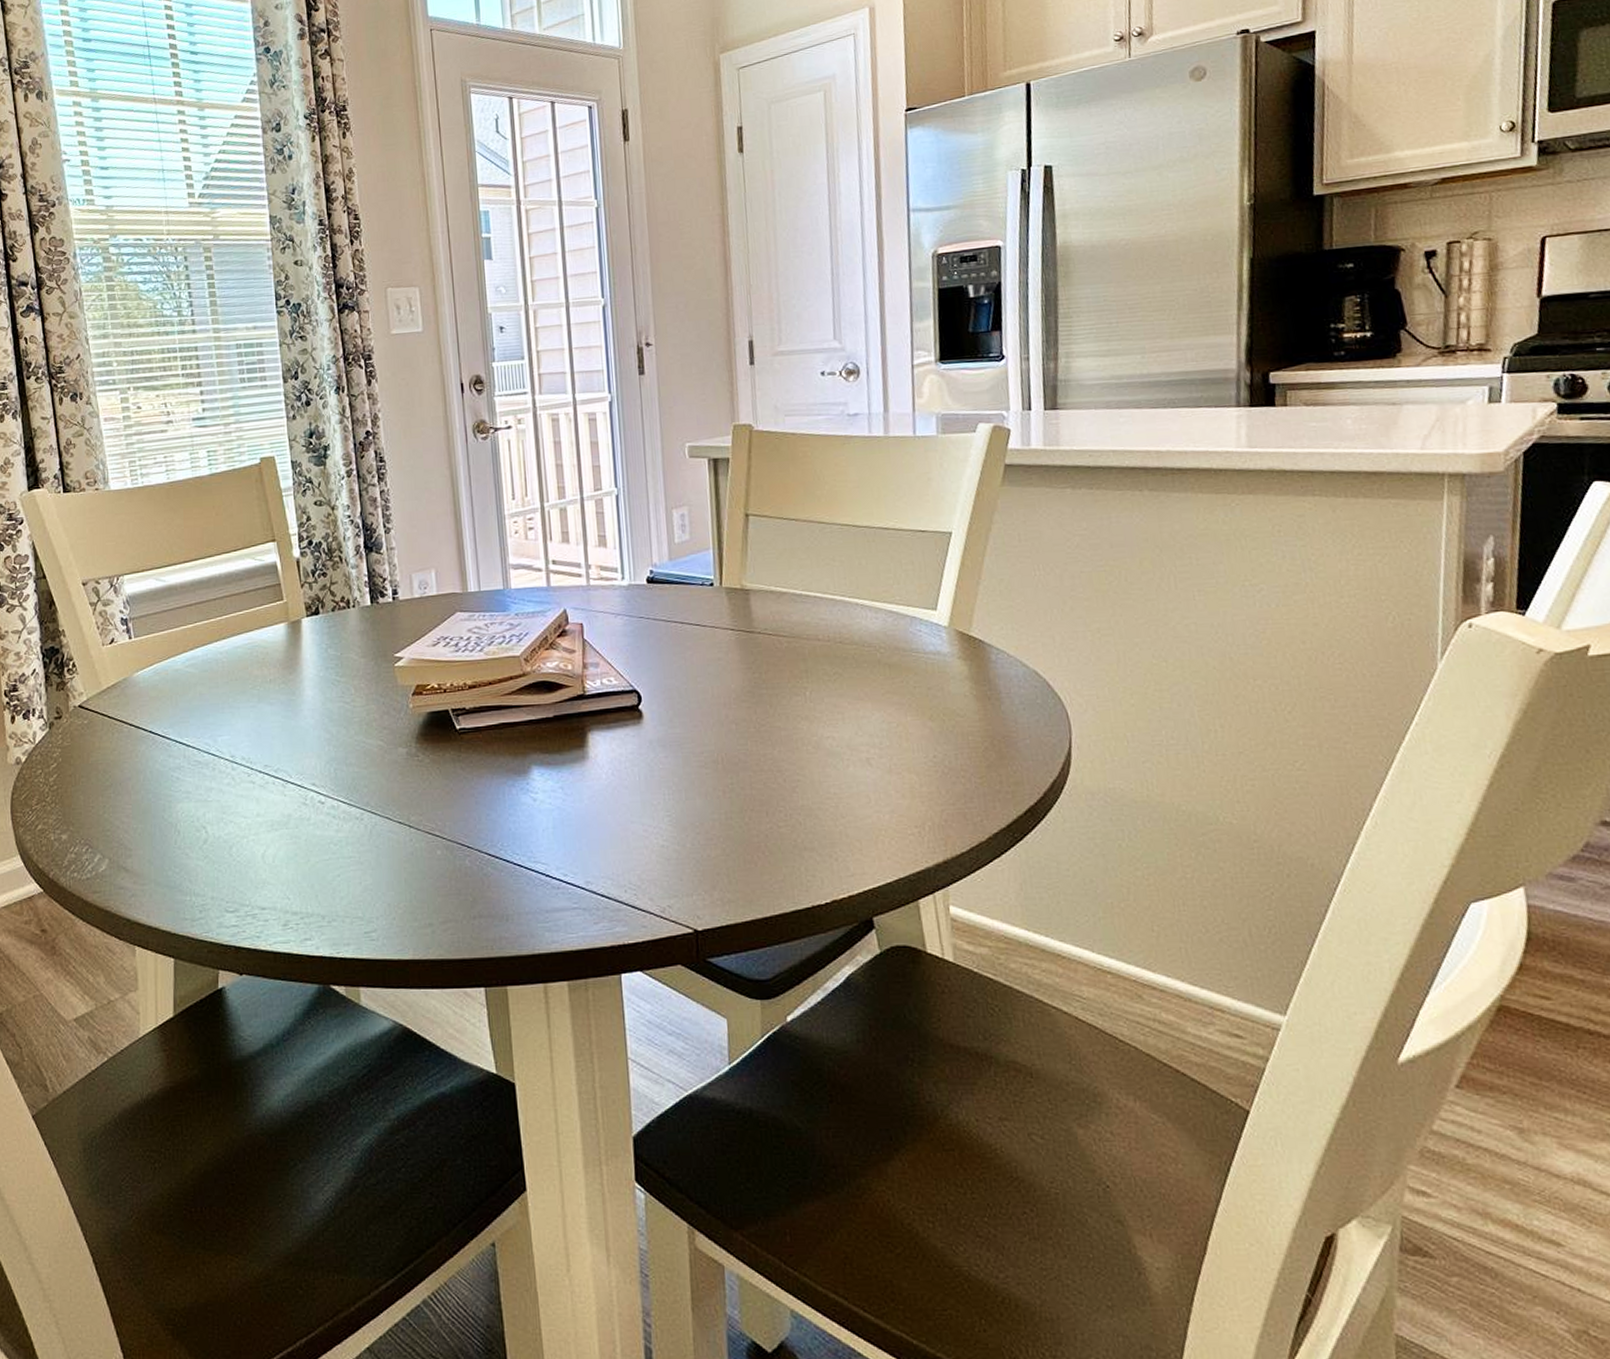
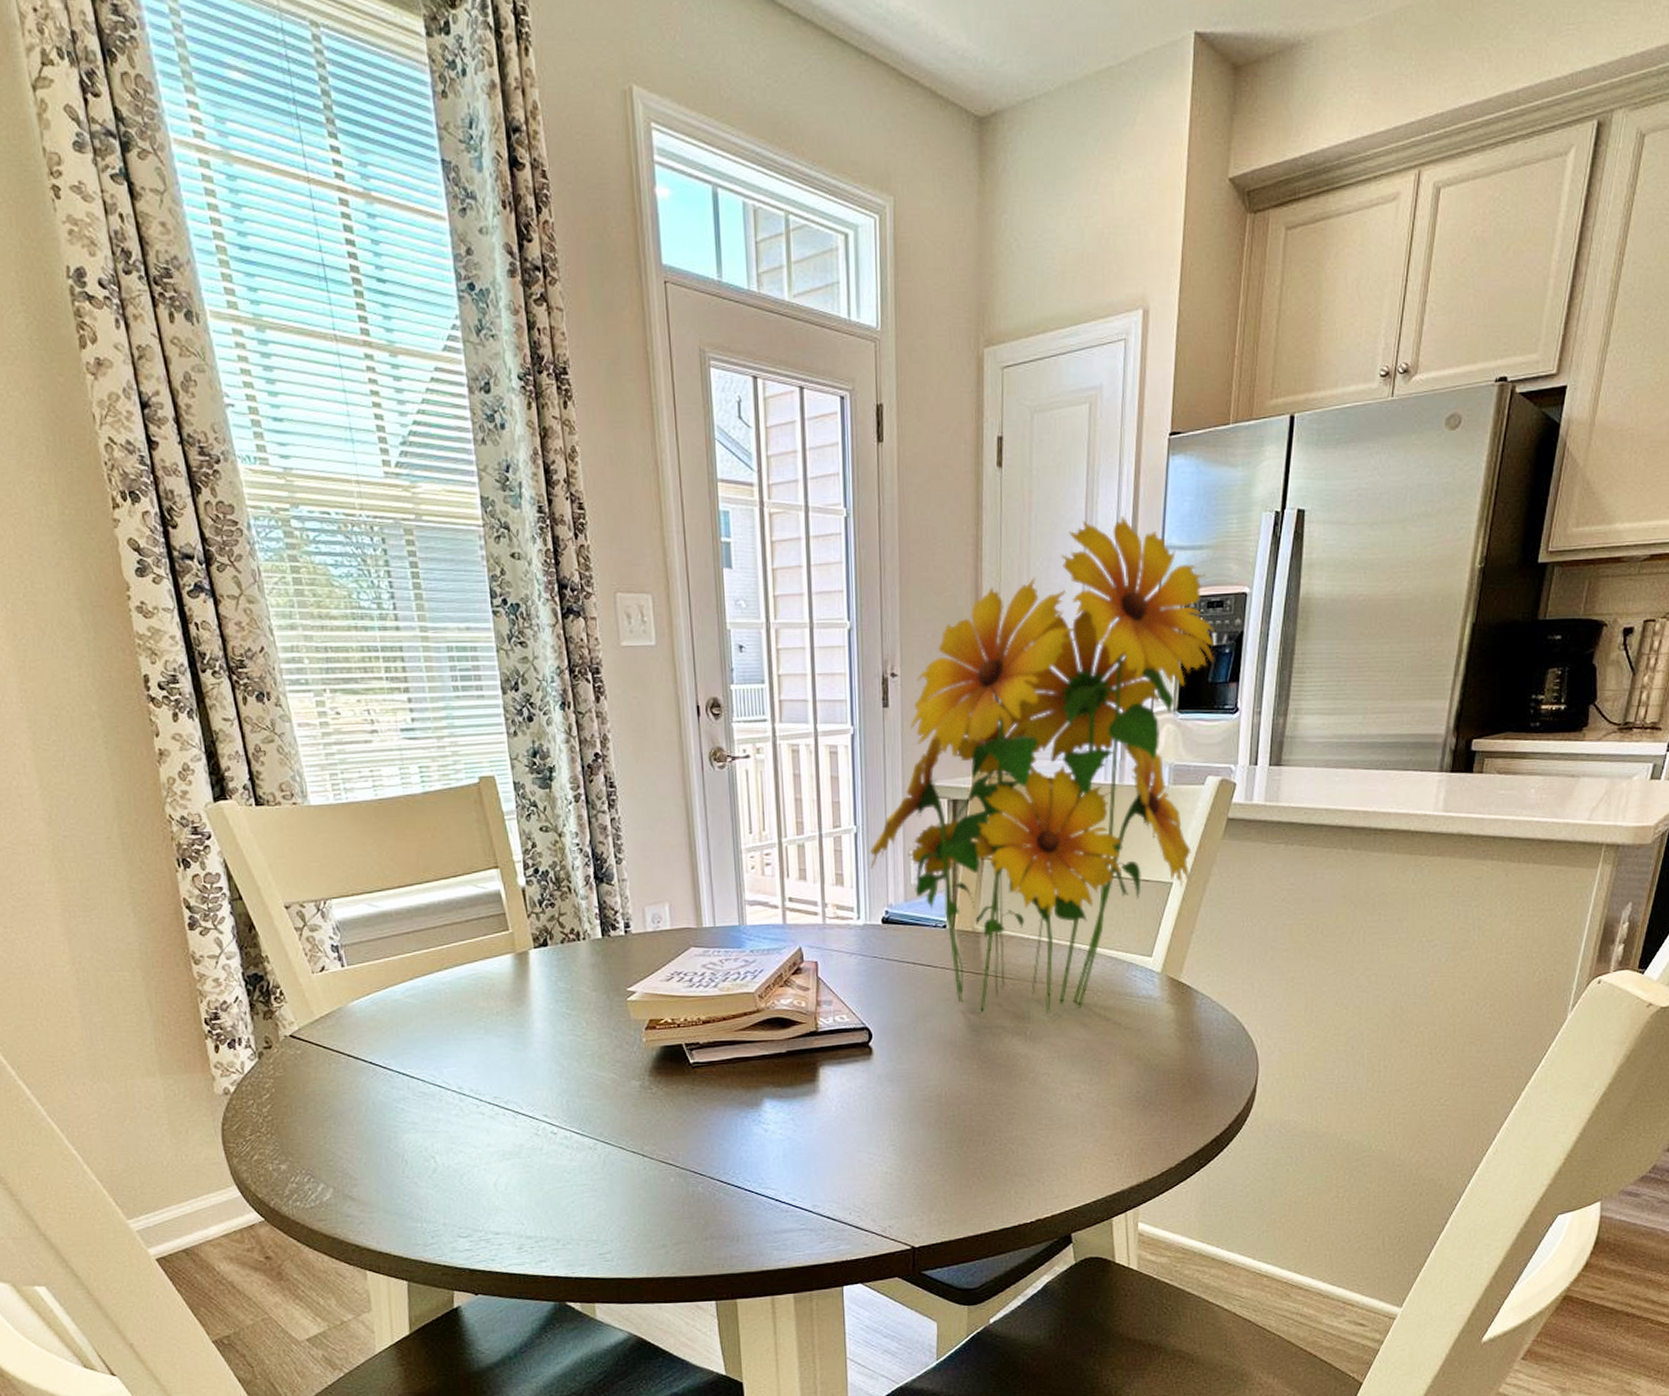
flower bouquet: none [631,185,973,673] -> present [869,515,1215,1014]

